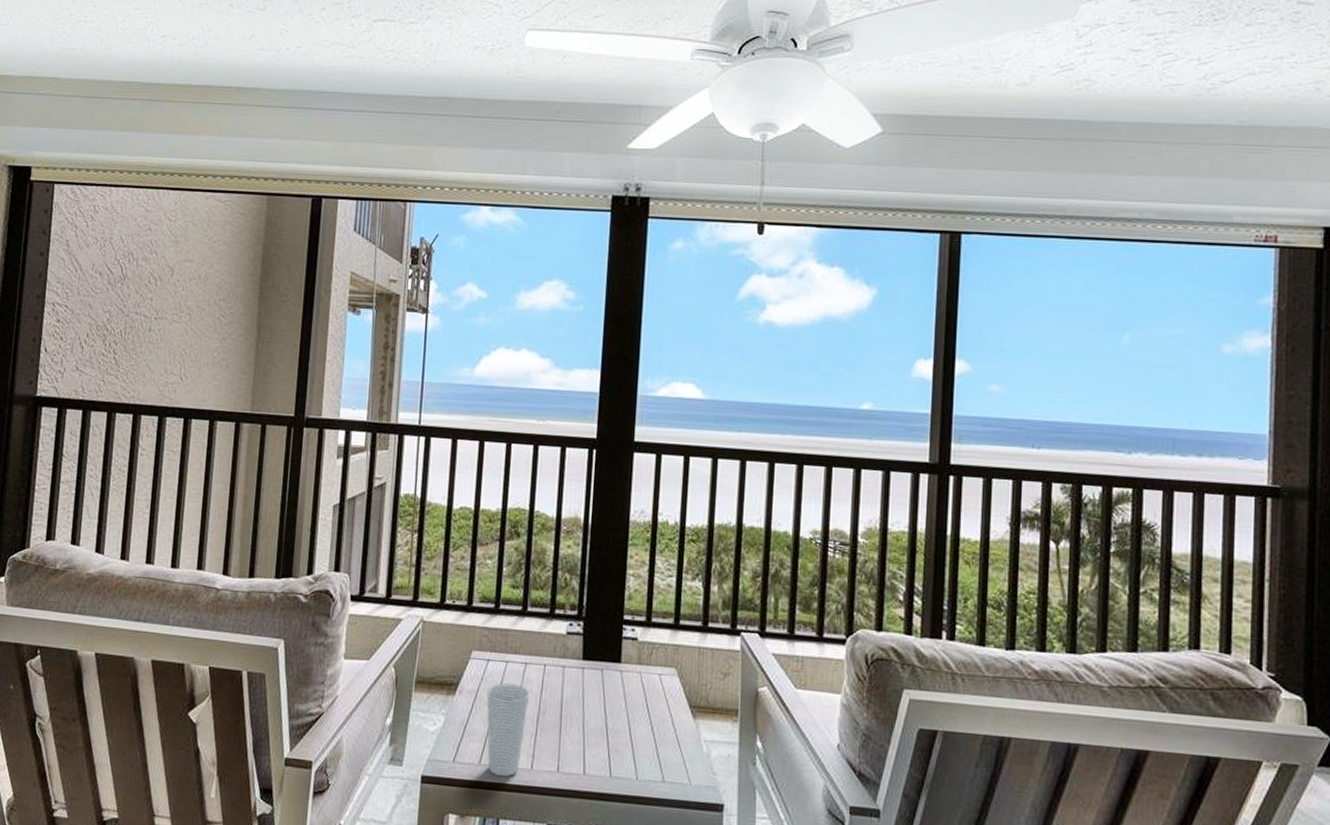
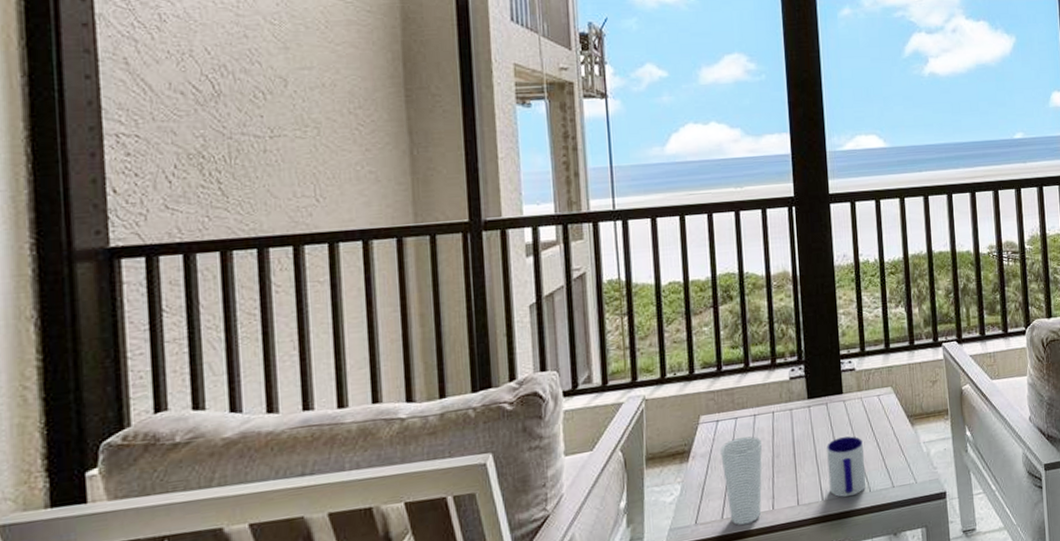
mug: none [593,710,636,779] -> present [827,436,866,497]

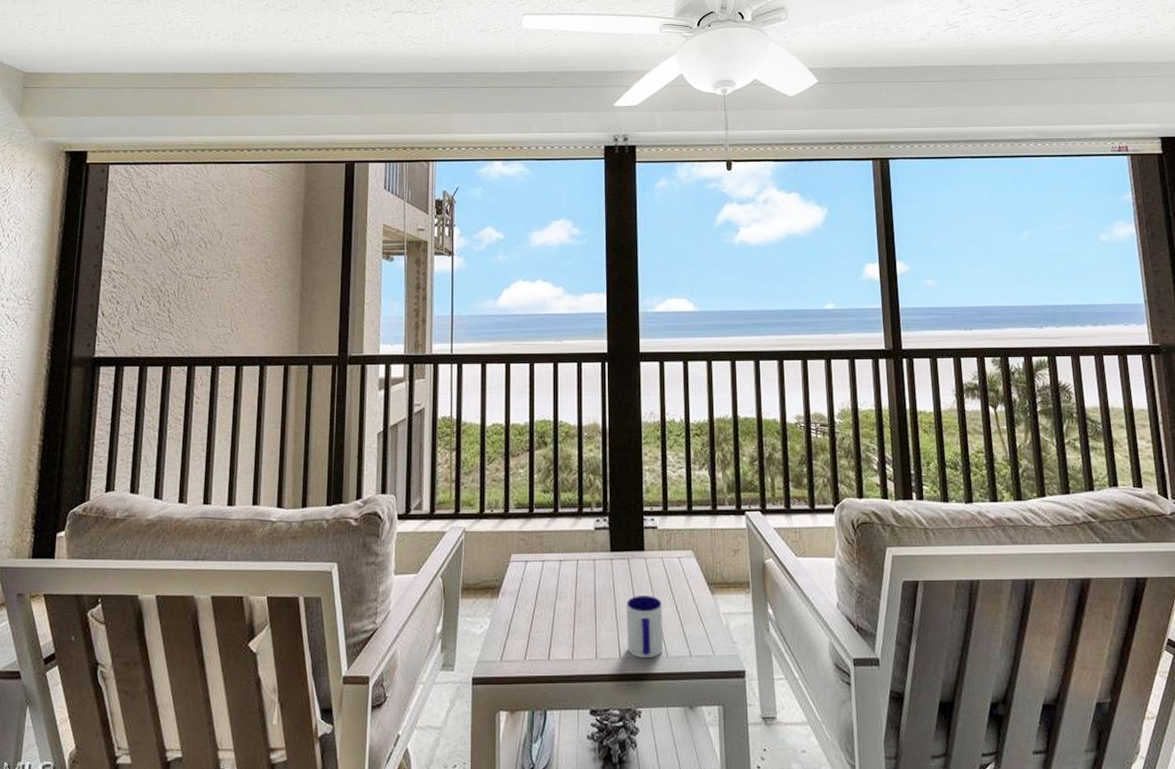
cup: present [720,436,762,526] -> none [527,581,565,670]

